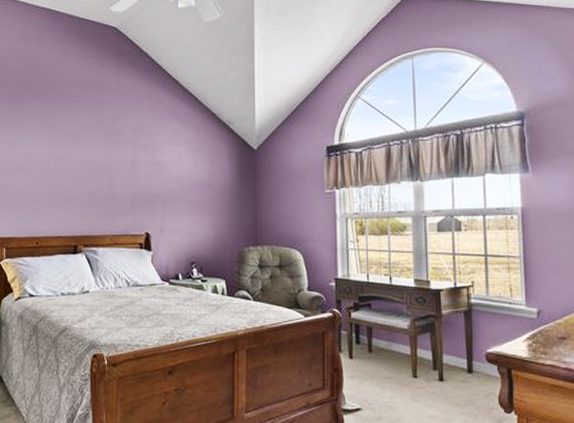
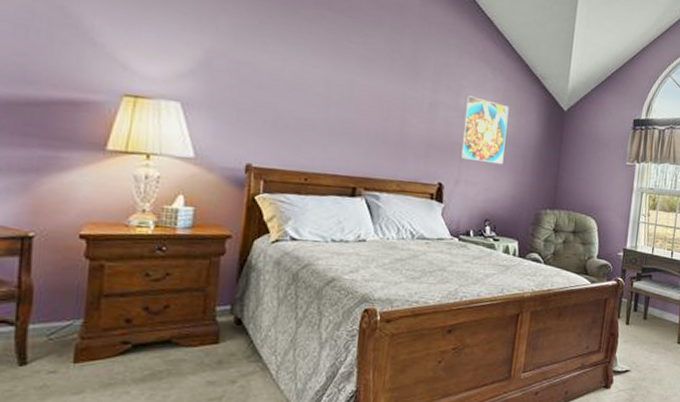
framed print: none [161,150,202,209] -> present [460,95,509,165]

